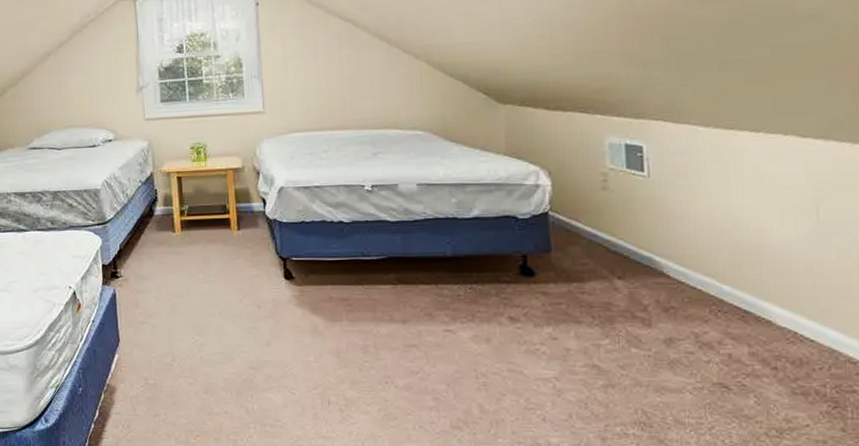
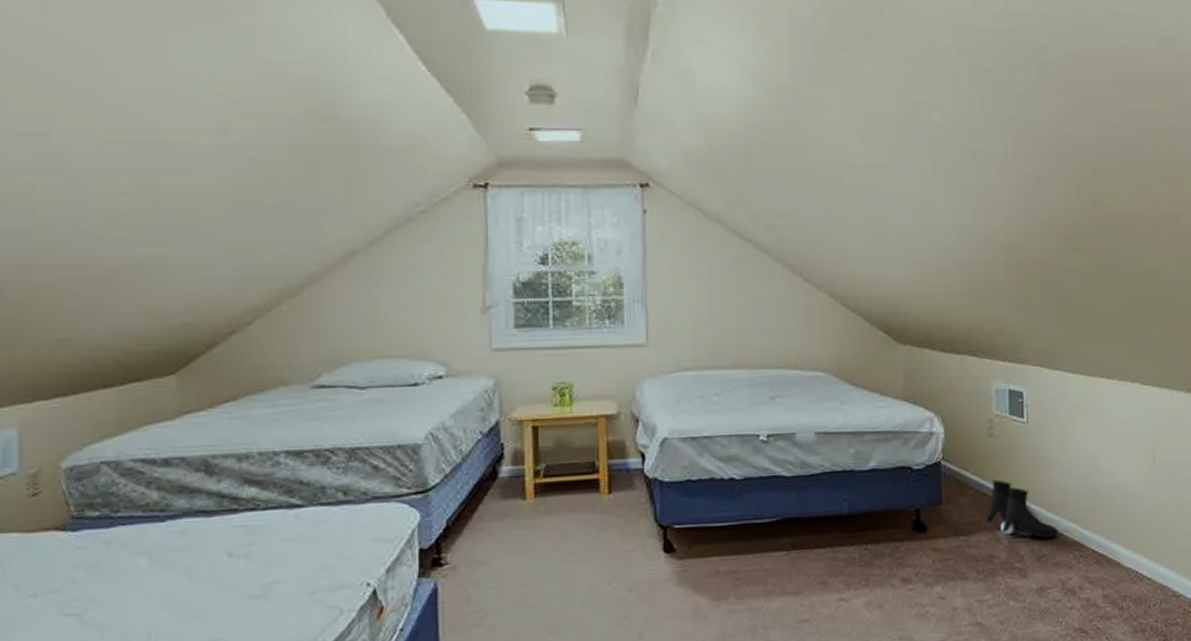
boots: none [601,231,690,291] -> present [986,479,1059,539]

